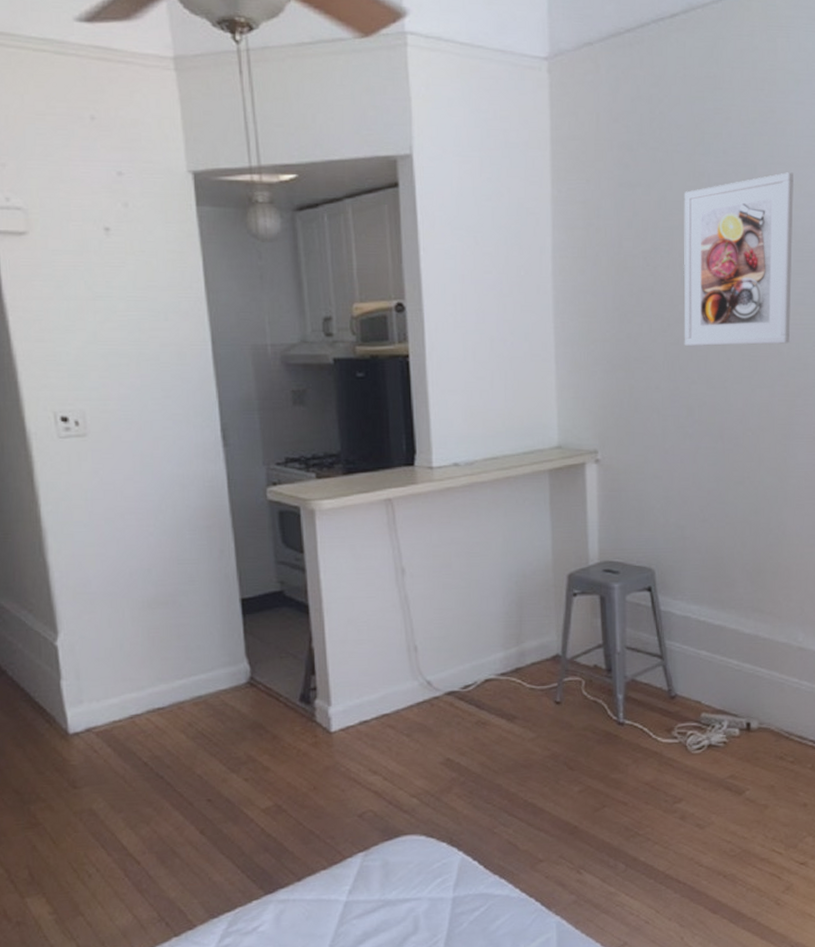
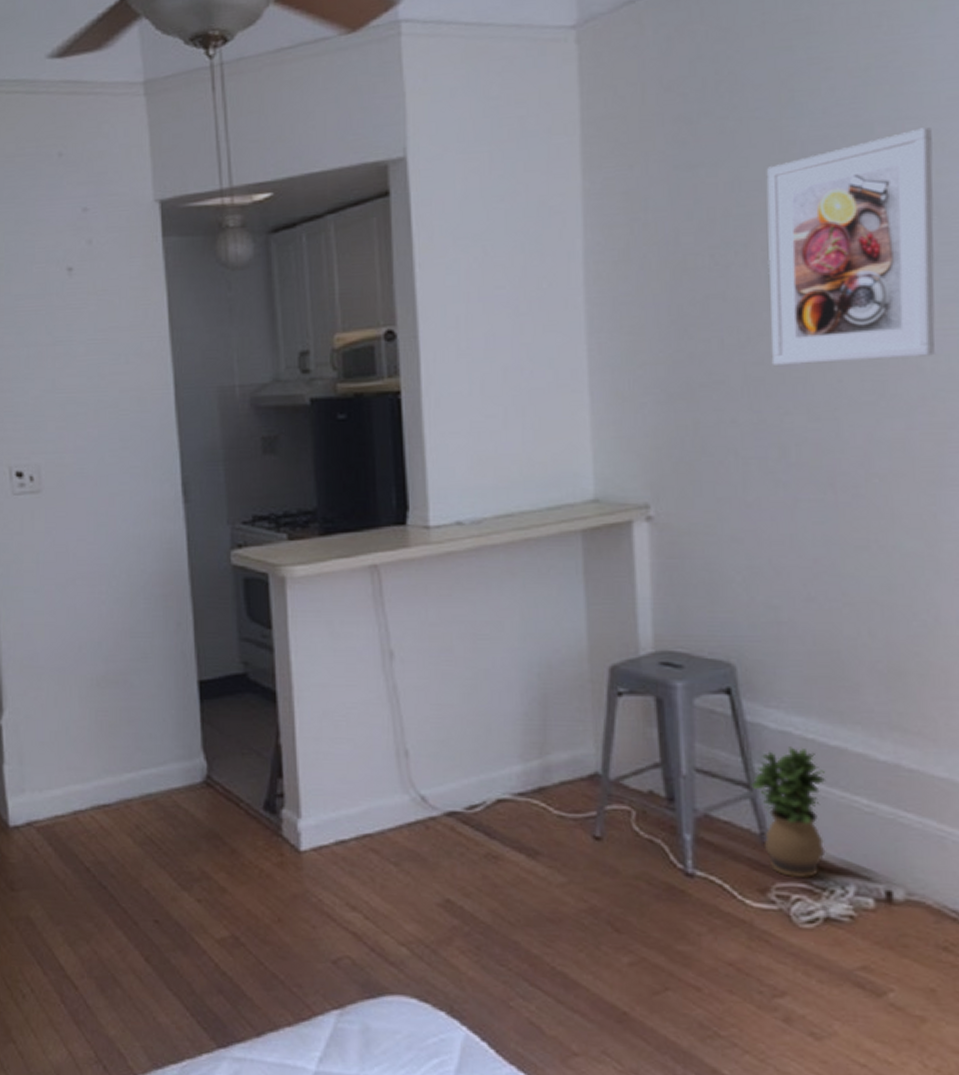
potted plant: none [663,627,712,719] -> present [751,747,827,879]

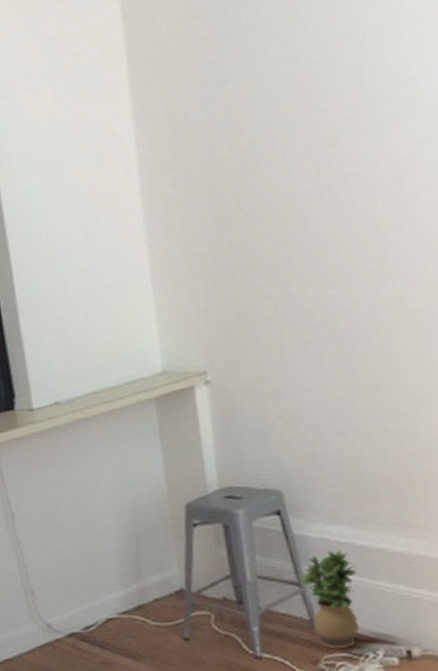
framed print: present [766,127,936,365] -> none [281,30,423,245]

